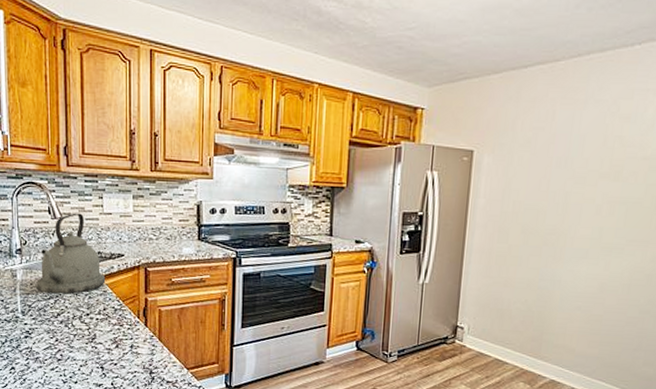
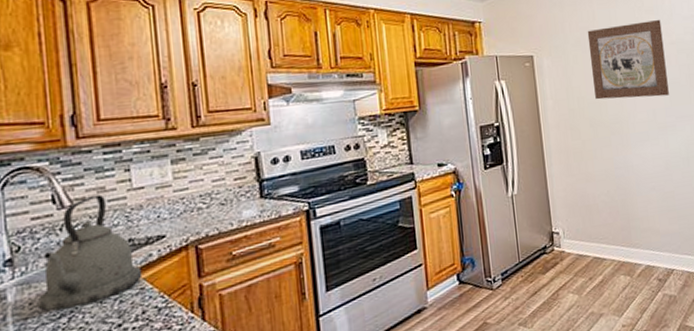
wall art: none [534,129,637,215] -> present [587,19,669,100]

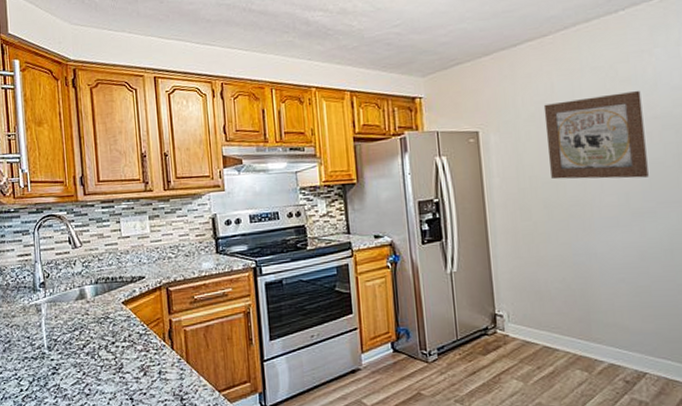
kettle: present [38,194,143,312] -> none [60,240,129,325]

